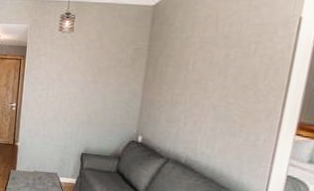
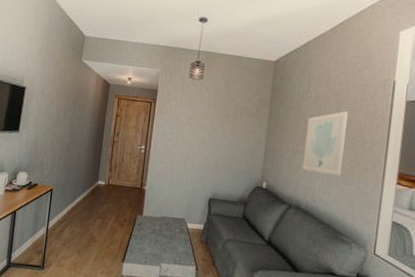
wall art: none [182,56,239,128] -> present [302,111,348,176]

